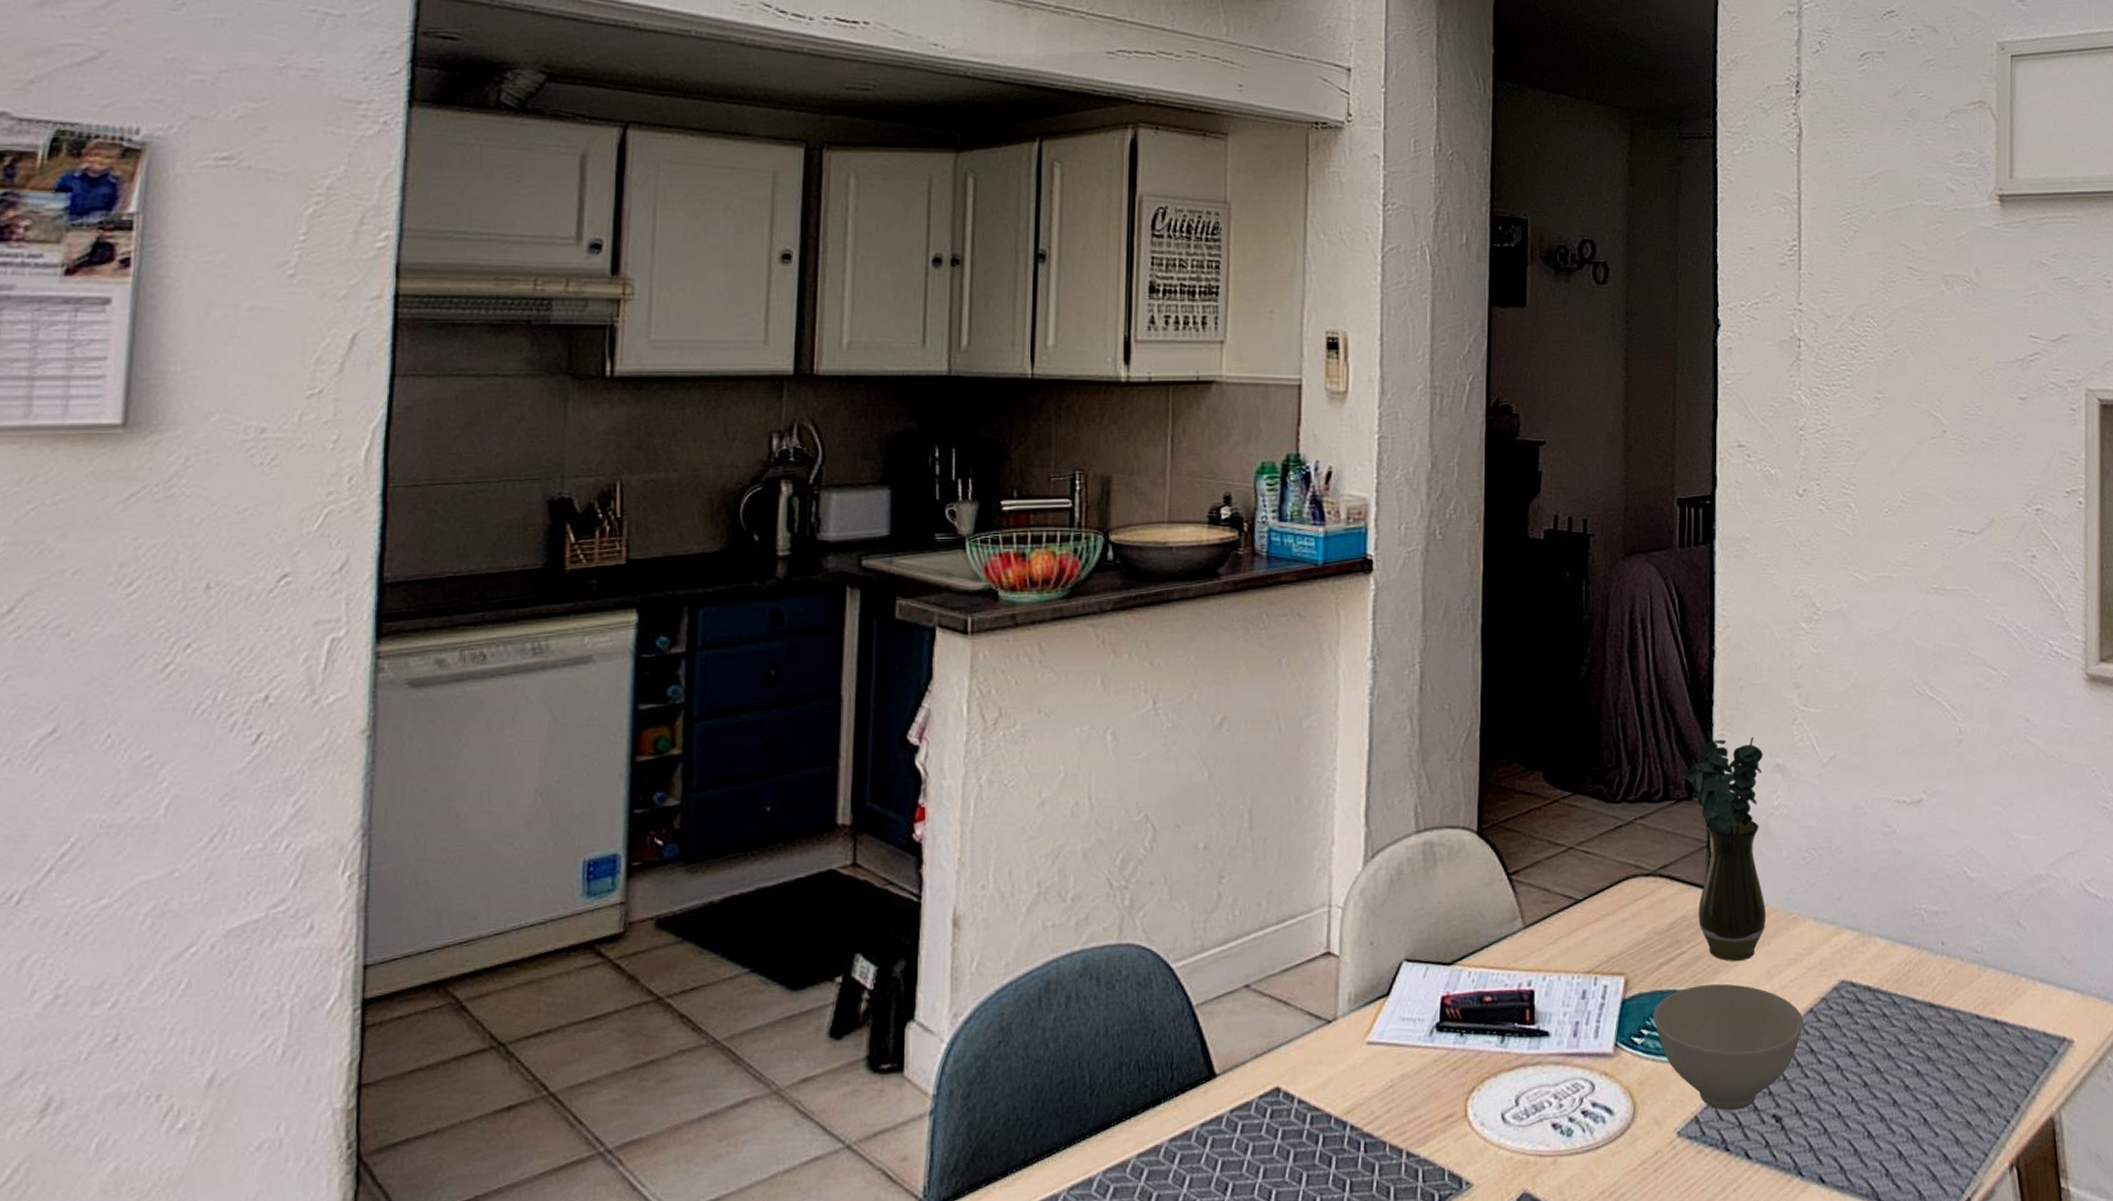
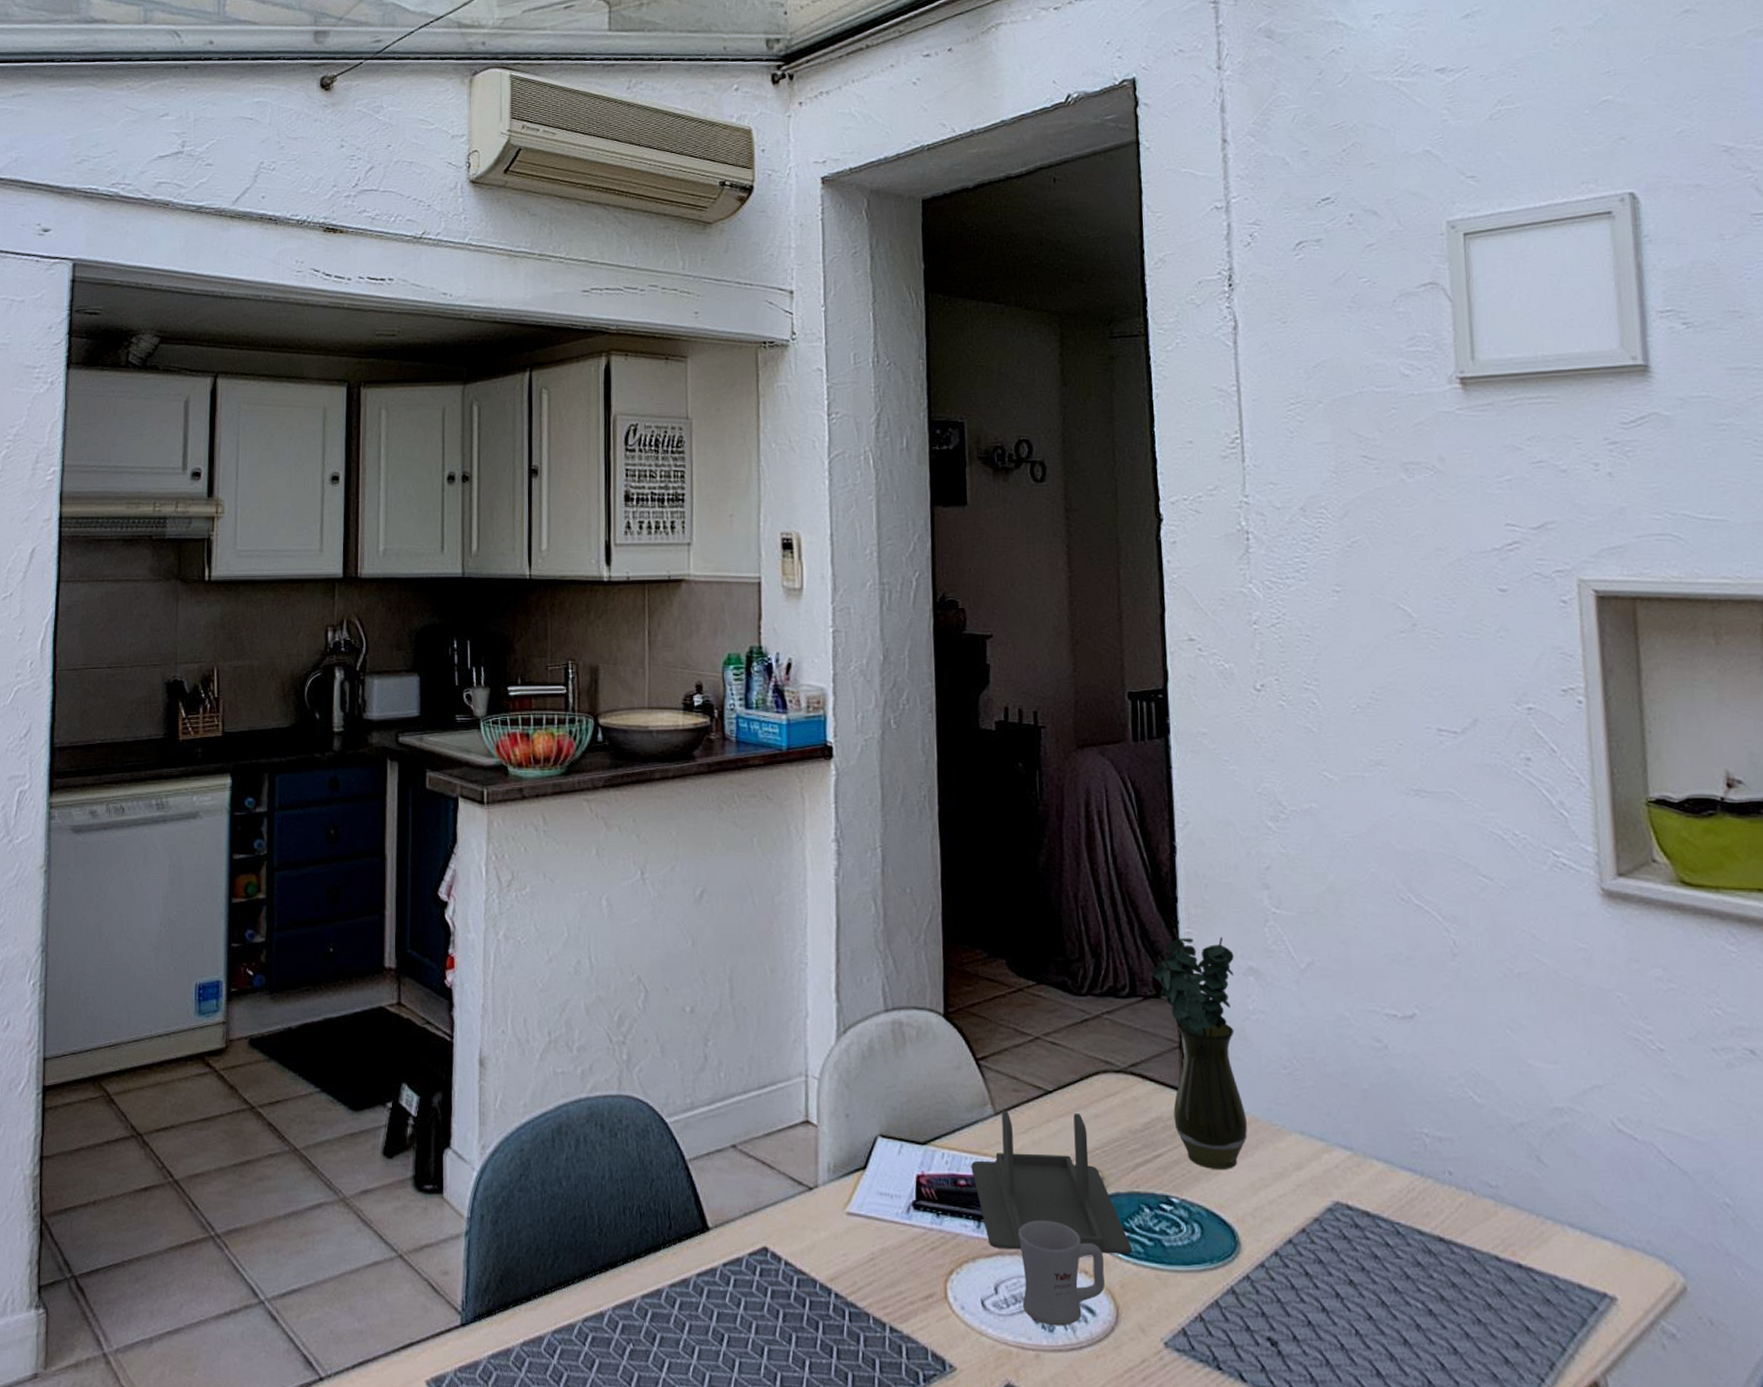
napkin holder: none [1498,920,1651,1061] -> present [971,1110,1132,1254]
mug: none [1541,1027,1625,1131] -> present [1017,1219,1105,1326]
bowl: present [1653,984,1804,1111] -> none [1131,1191,1296,1328]

